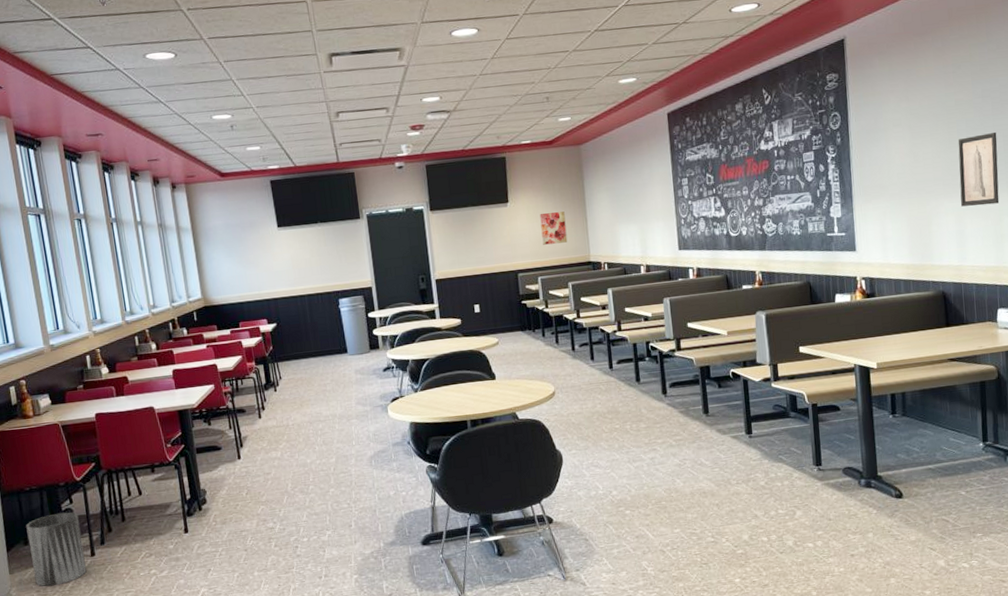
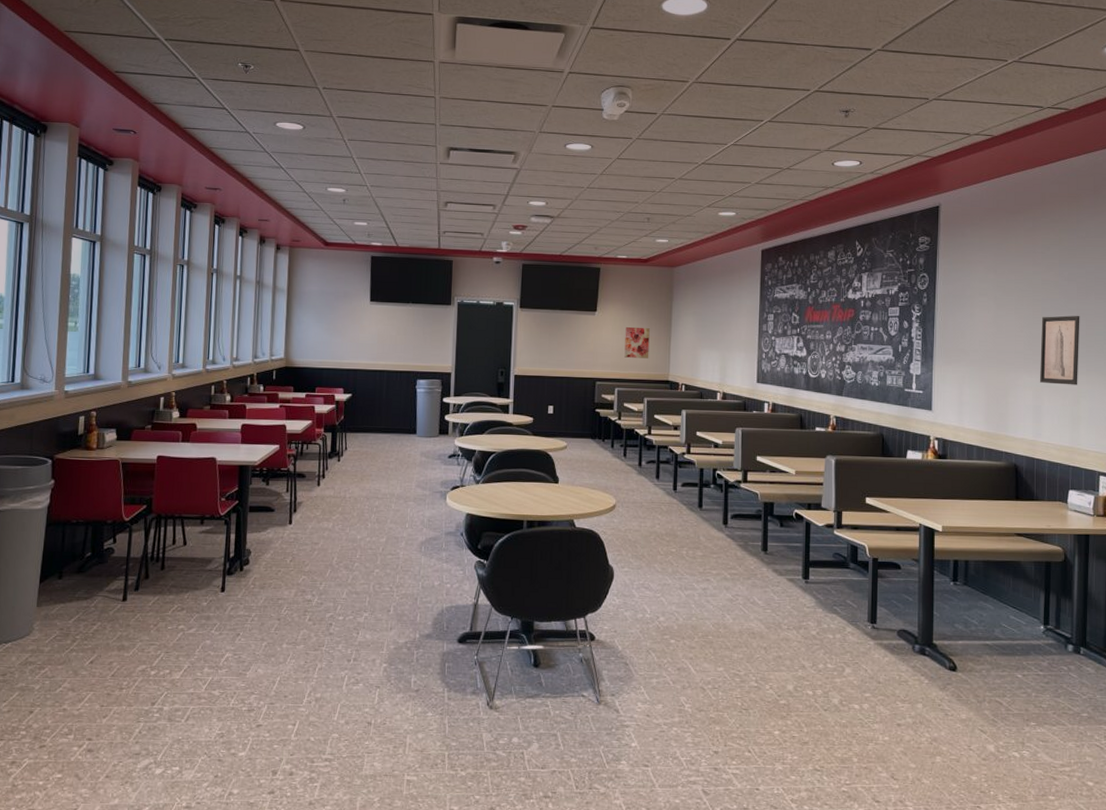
trash can: present [26,512,87,587] -> none [61,551,119,626]

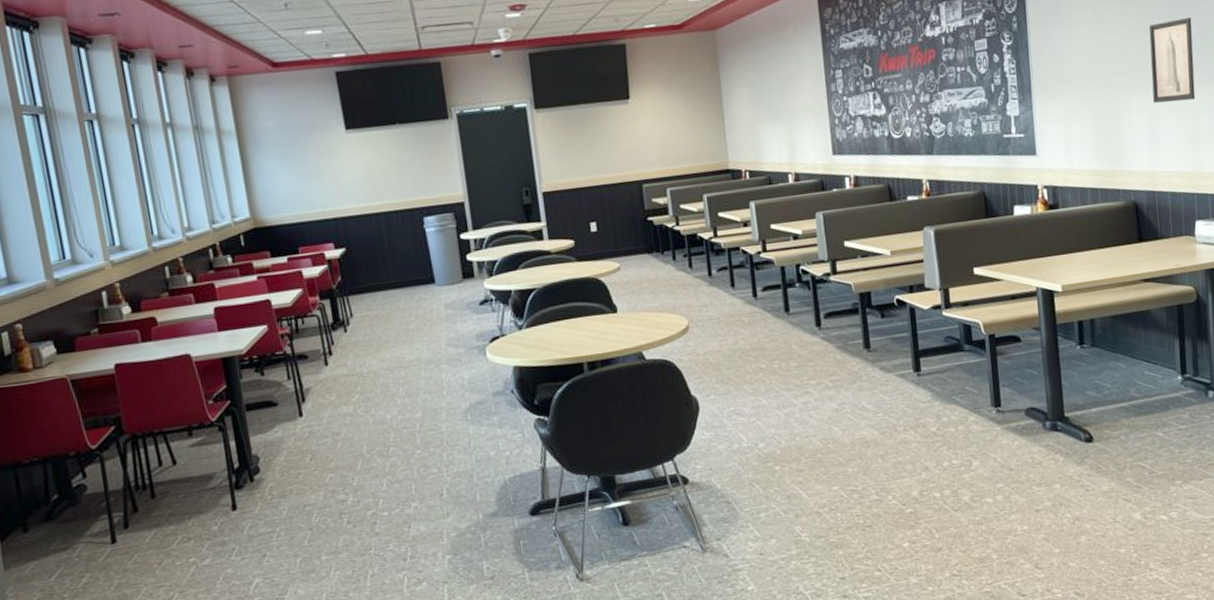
wall art: present [624,326,650,359] -> none [667,109,702,150]

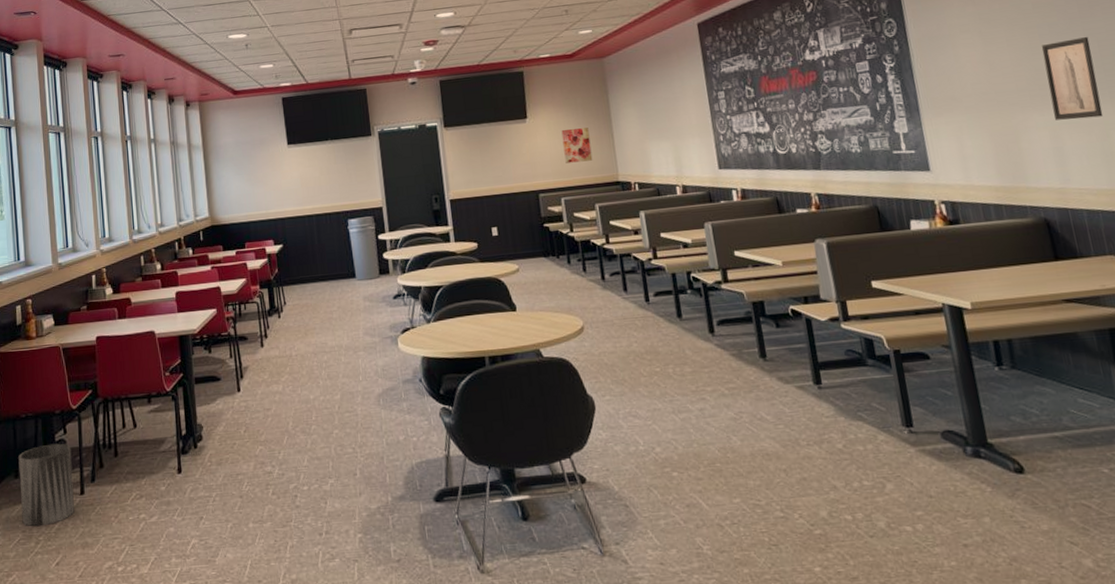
trash can: none [25,488,106,584] -> present [18,443,74,527]
wall art: none [667,109,702,150] -> present [561,128,593,163]

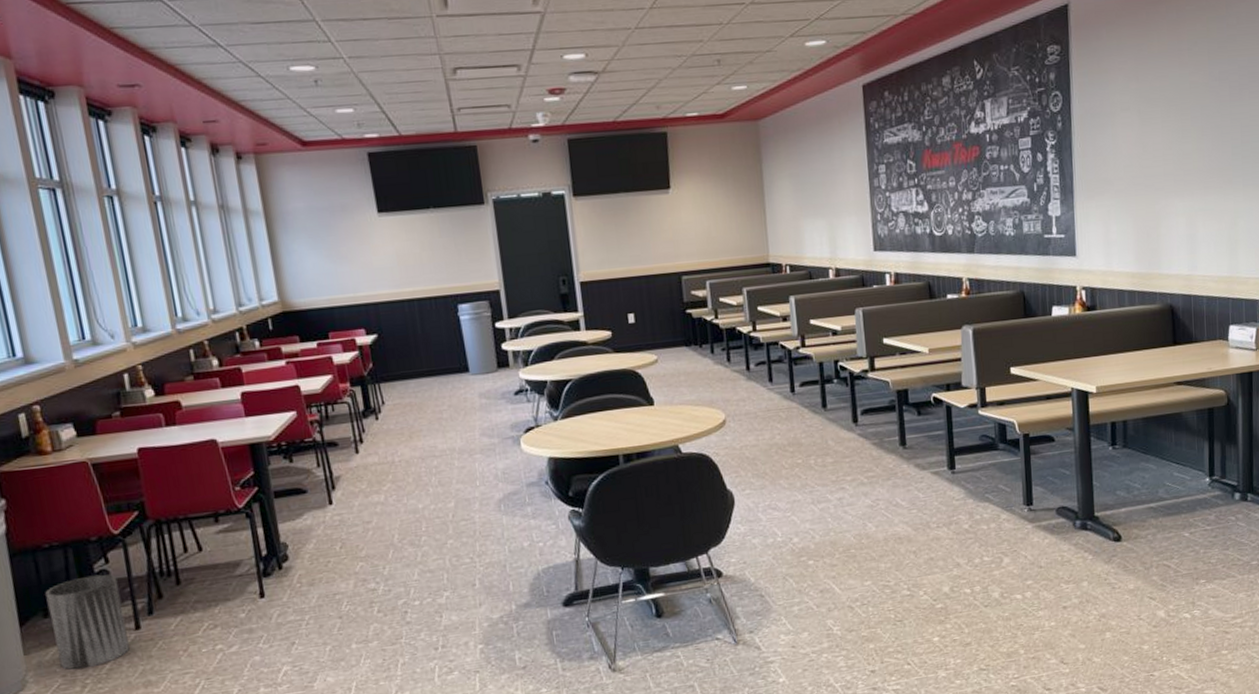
wall art: present [561,128,593,163] -> none [708,201,742,242]
wall art: present [1041,37,1103,120] -> none [1191,122,1235,207]

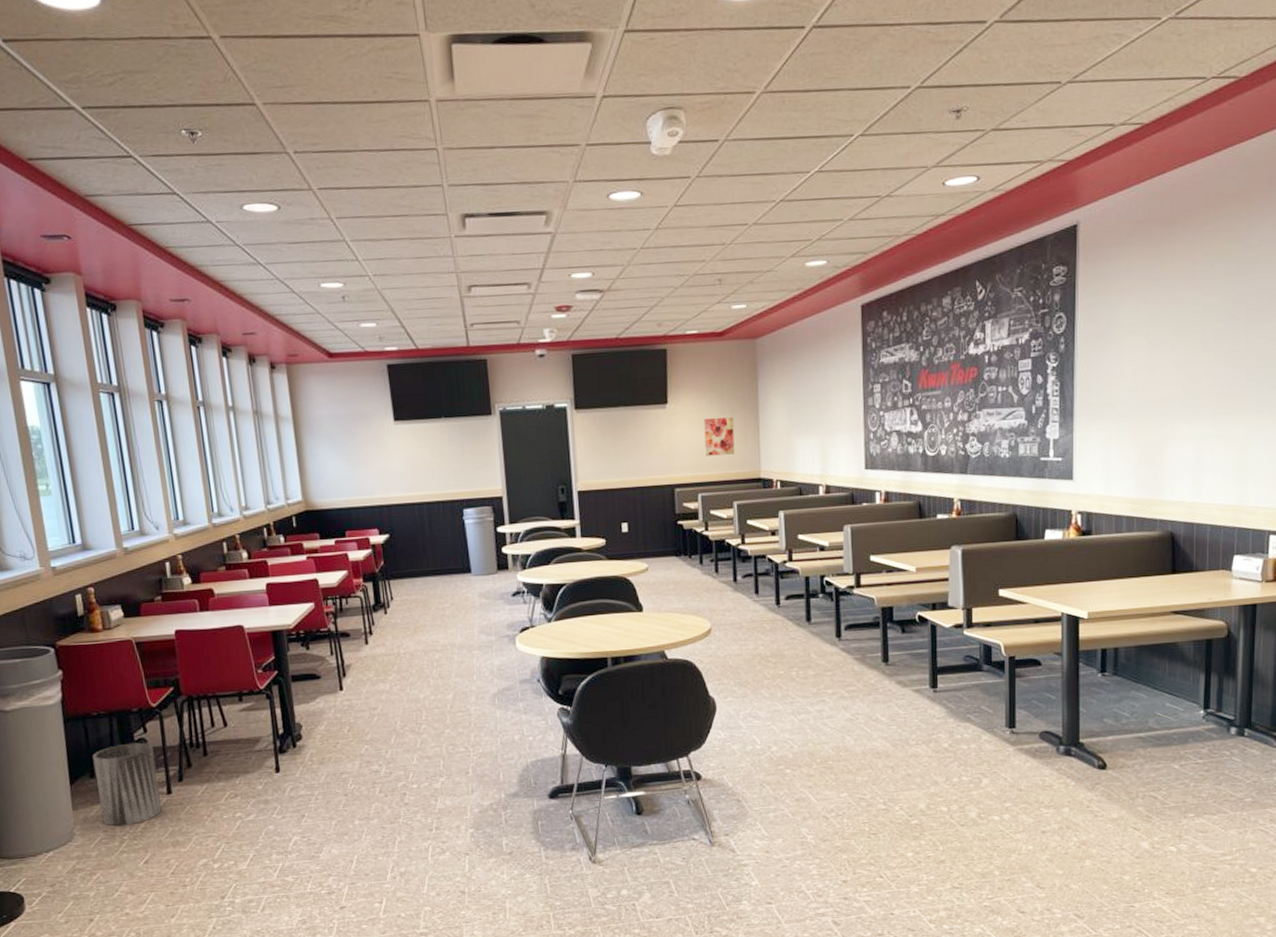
wall art: none [708,201,742,242] -> present [704,417,735,456]

